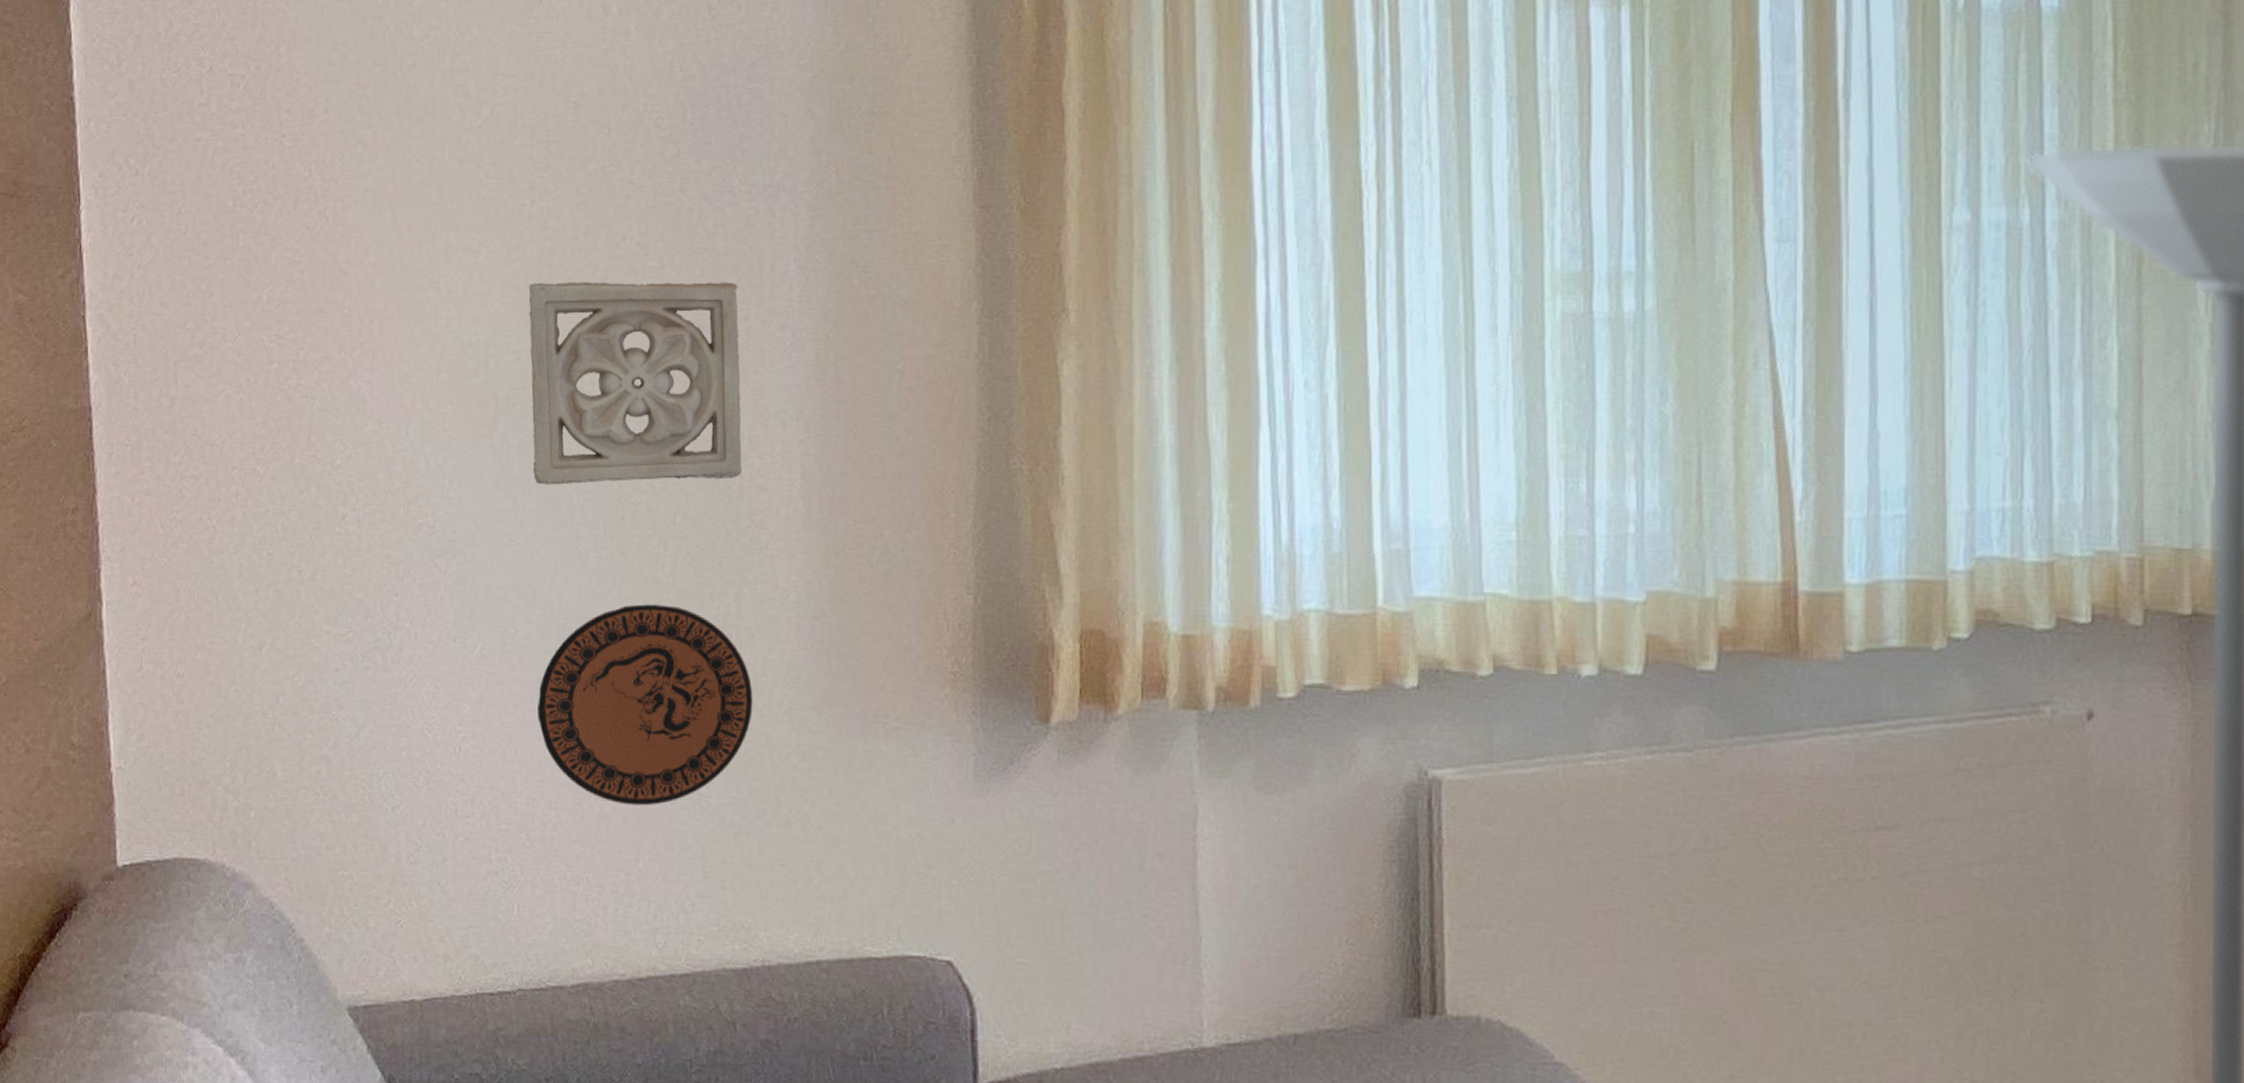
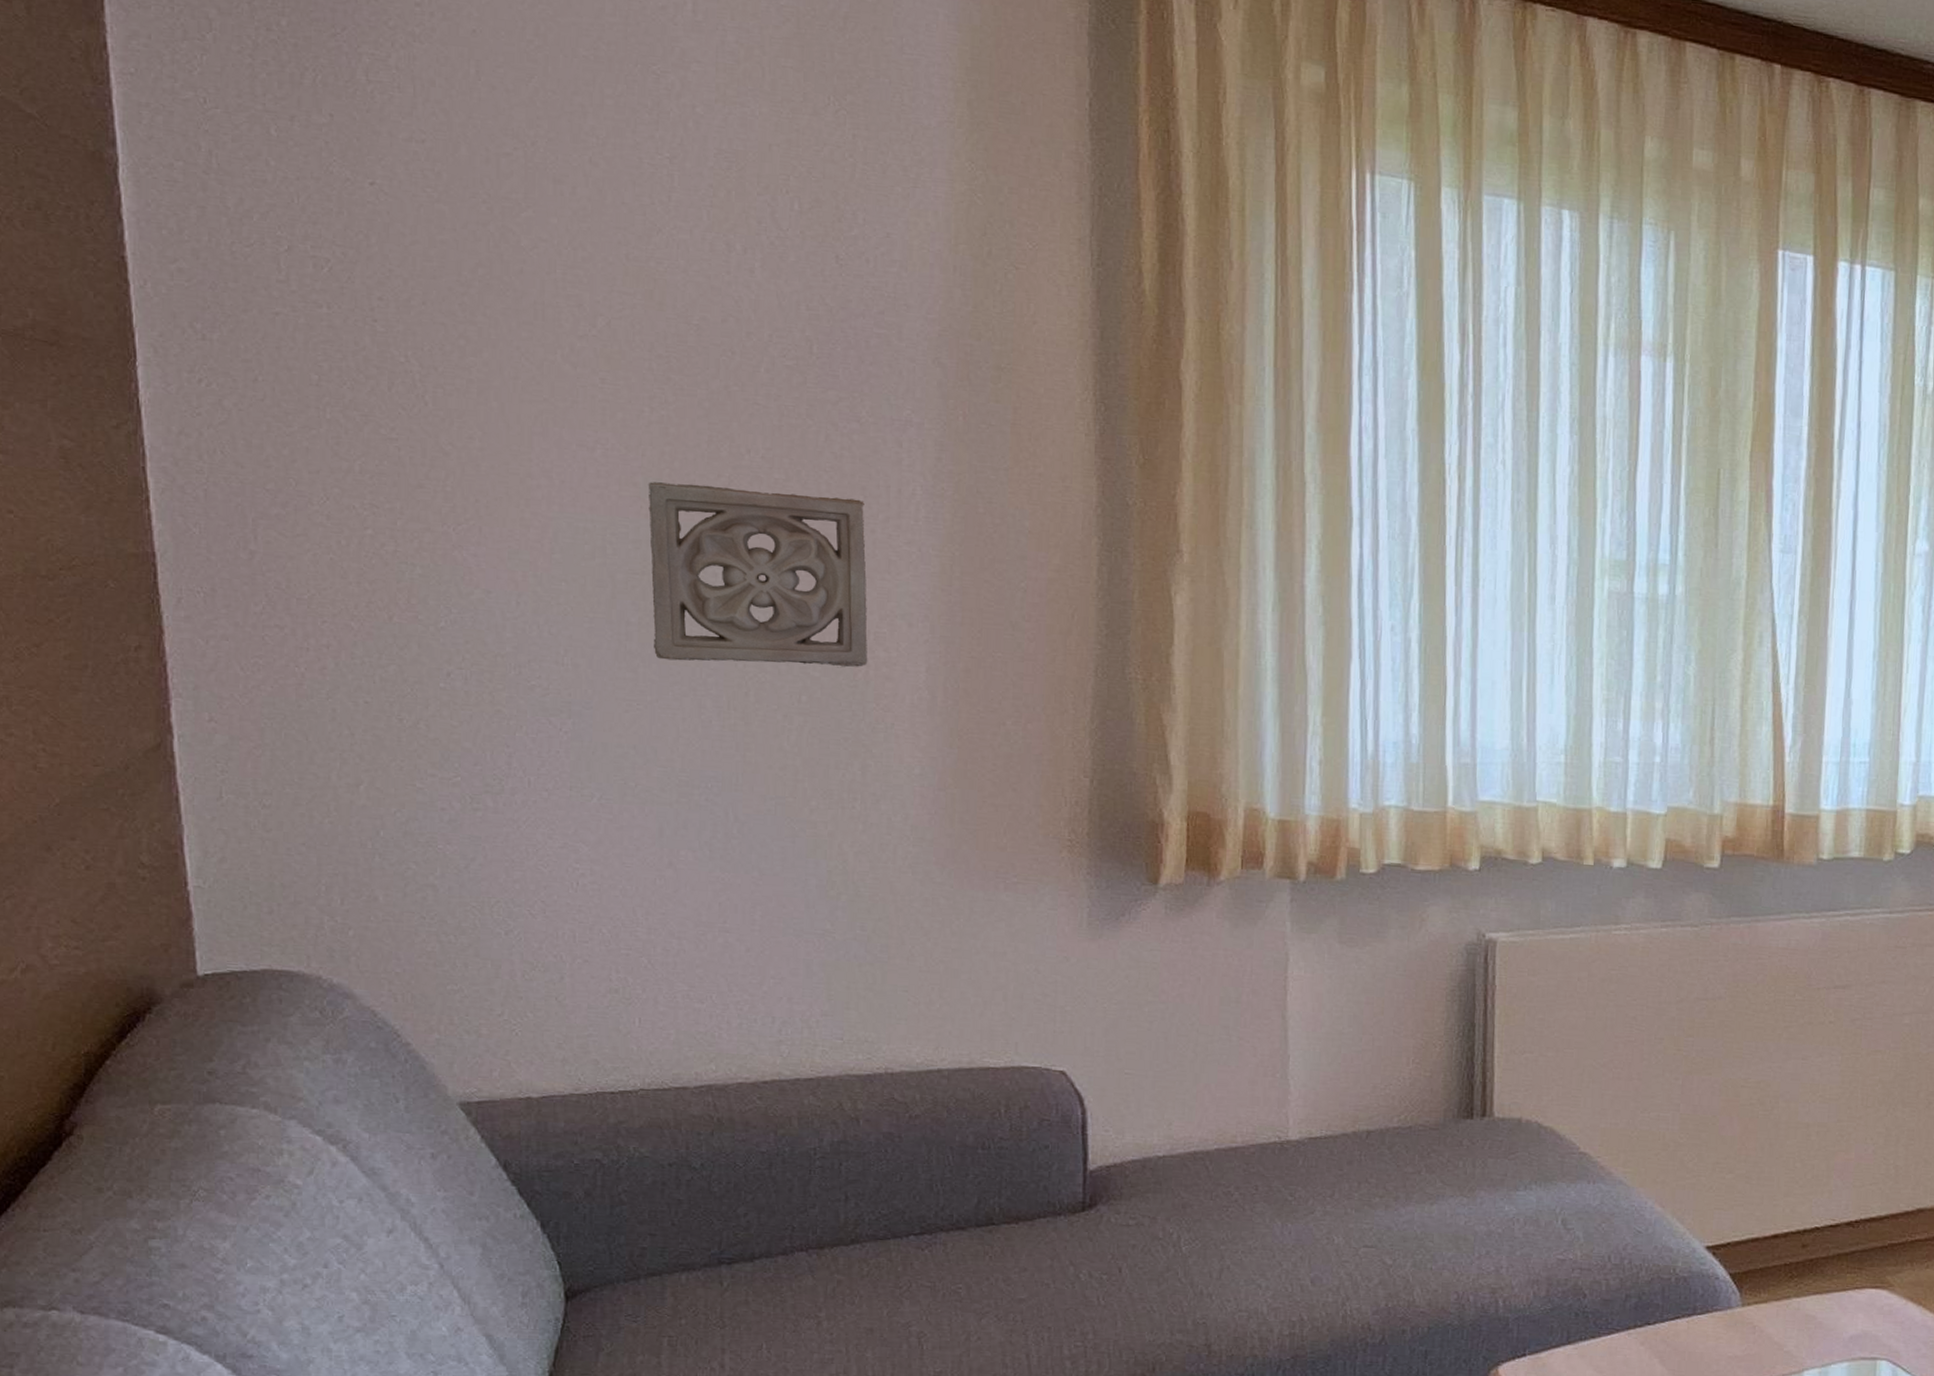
decorative plate: present [537,604,753,806] -> none [659,768,878,939]

